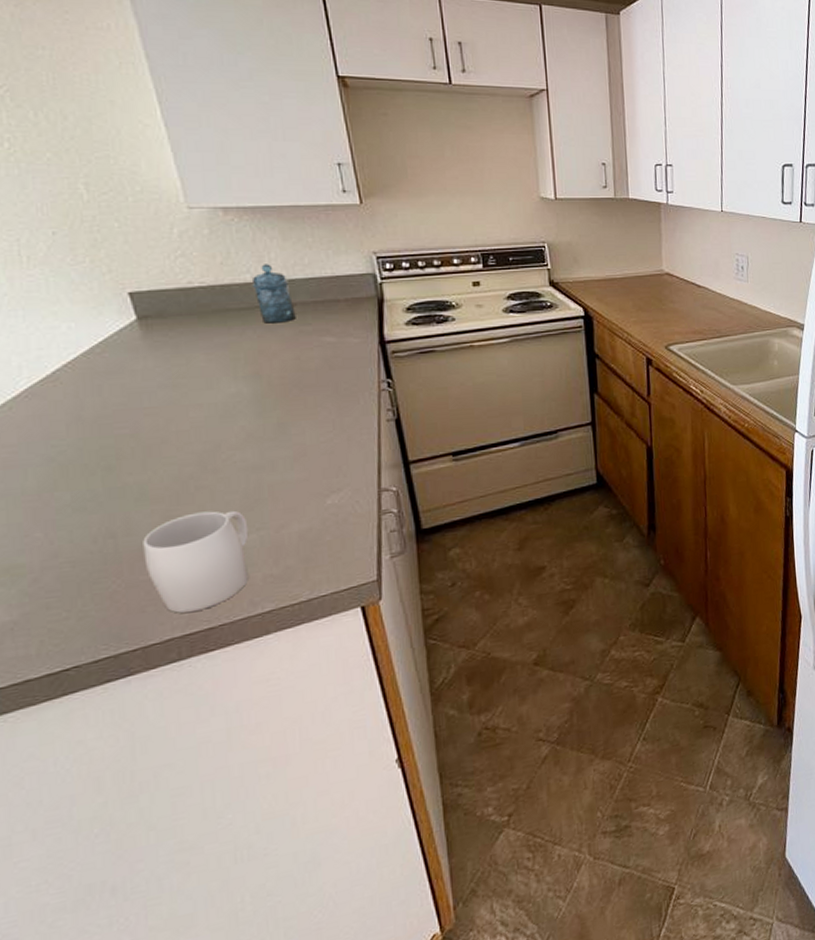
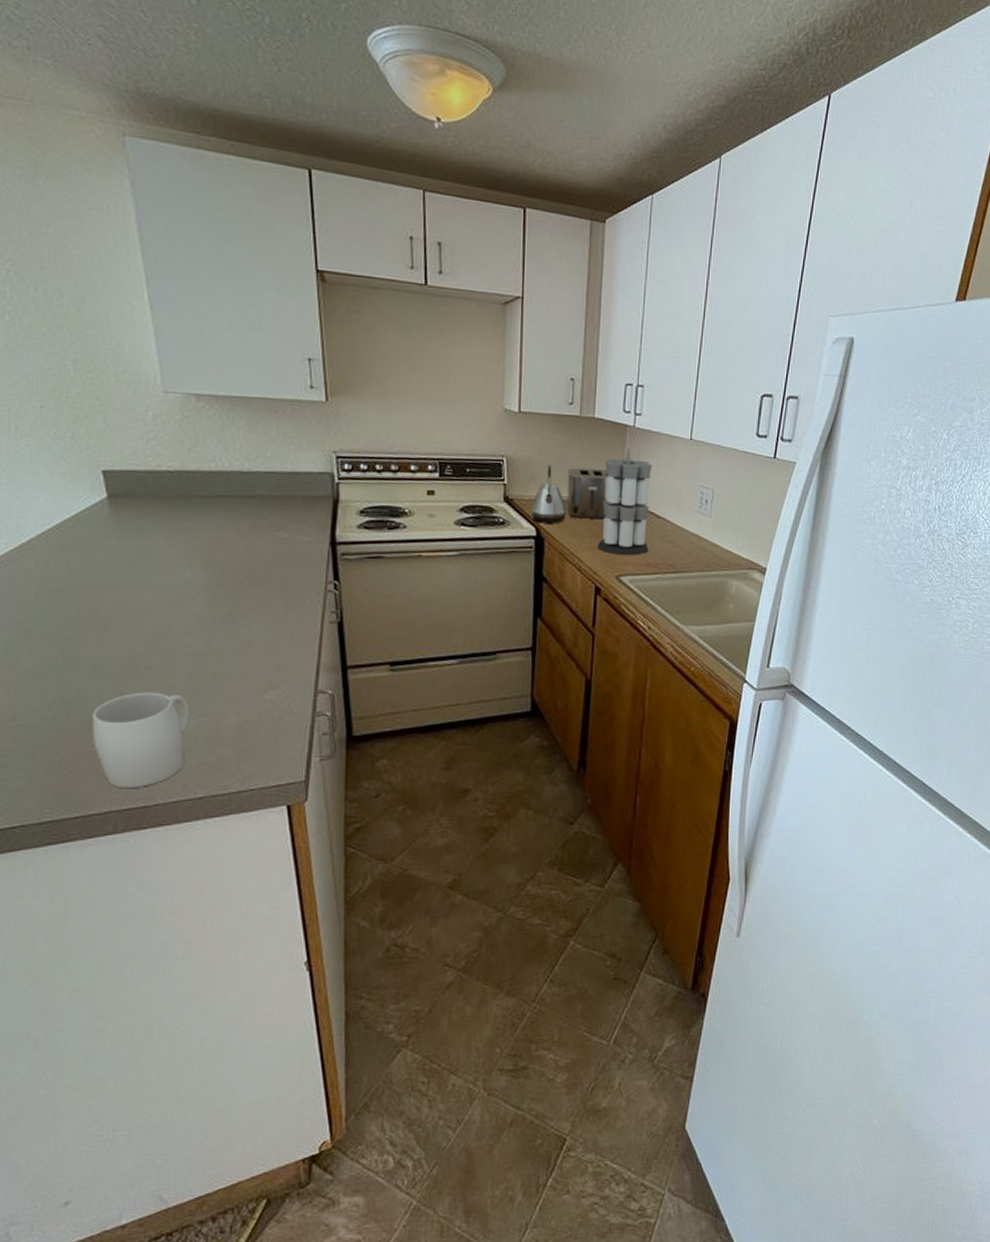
canister: present [251,264,296,324] -> none [215,453,254,514]
kettle: none [576,245,612,303] -> present [530,463,567,524]
toaster: none [608,247,650,295] -> present [566,468,608,520]
spice rack: none [643,224,694,326] -> present [597,448,652,555]

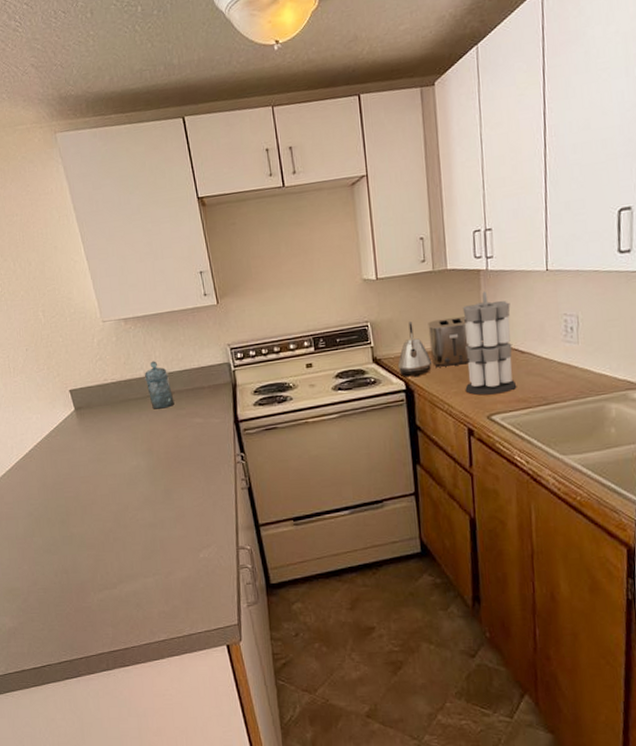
mug: present [92,692,190,789] -> none [83,557,149,635]
canister: none [215,453,254,514] -> present [144,361,175,409]

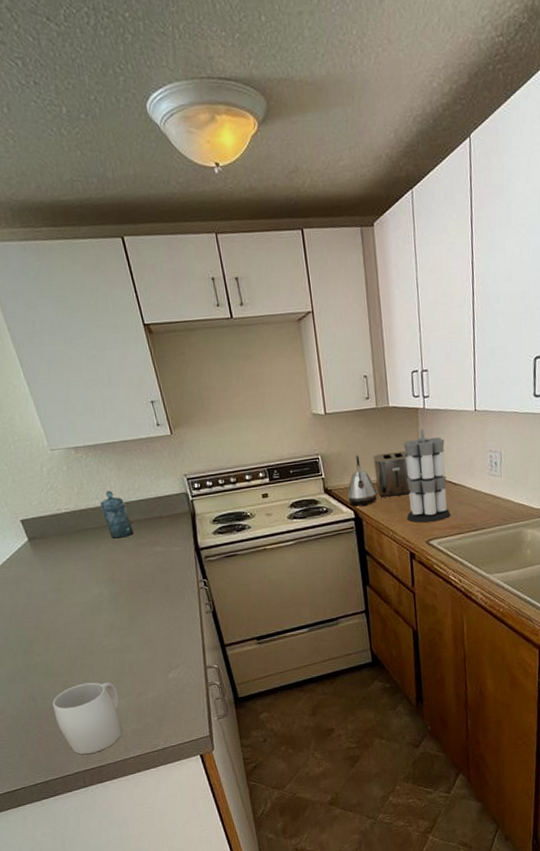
mug: none [83,557,149,635] -> present [52,682,122,755]

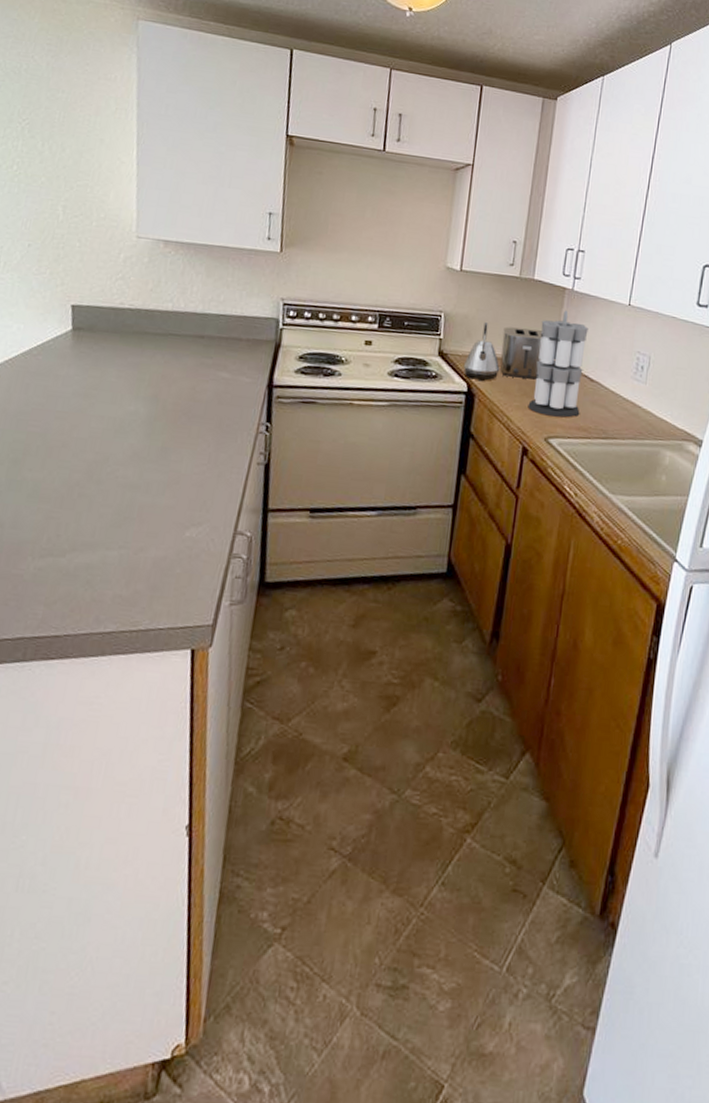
mug: present [52,682,122,755] -> none [19,518,114,617]
canister: present [100,490,134,539] -> none [171,295,203,353]

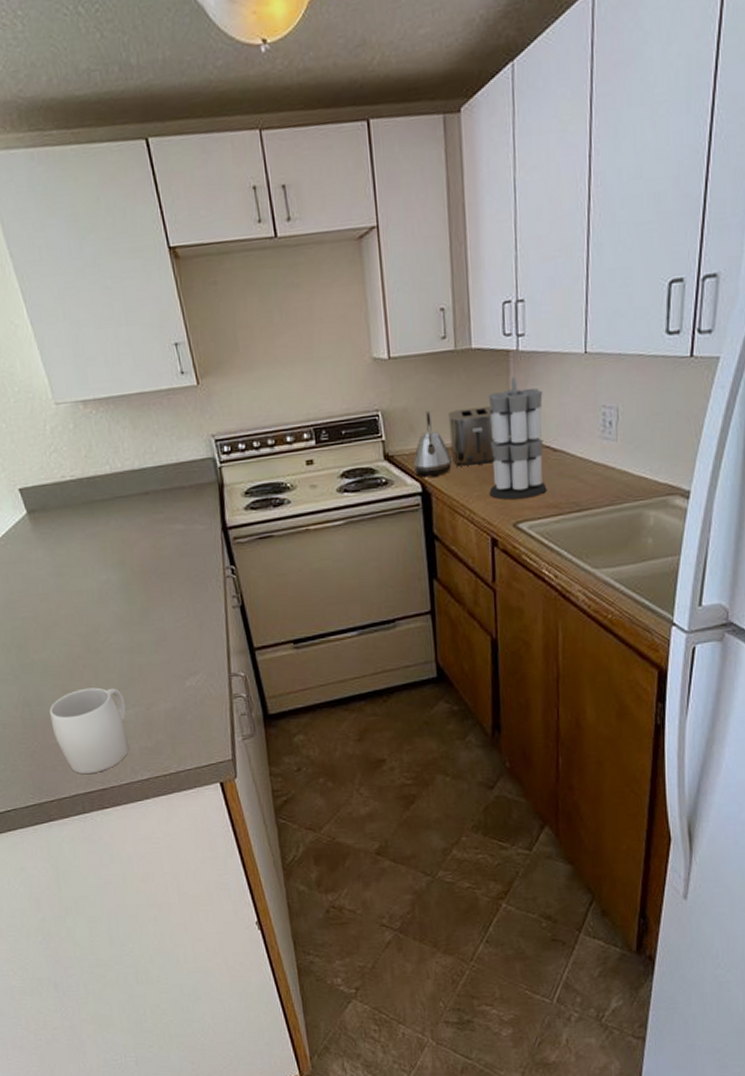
mug: none [19,518,114,617] -> present [49,687,129,775]

